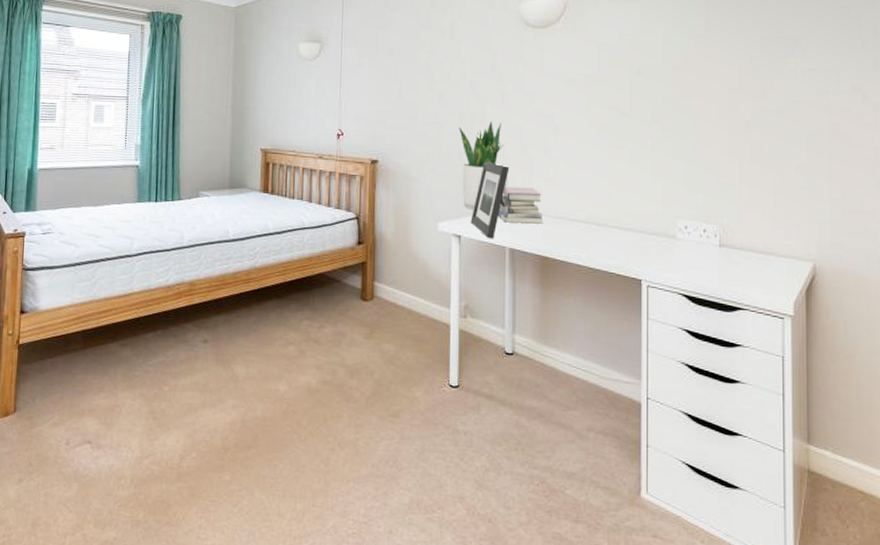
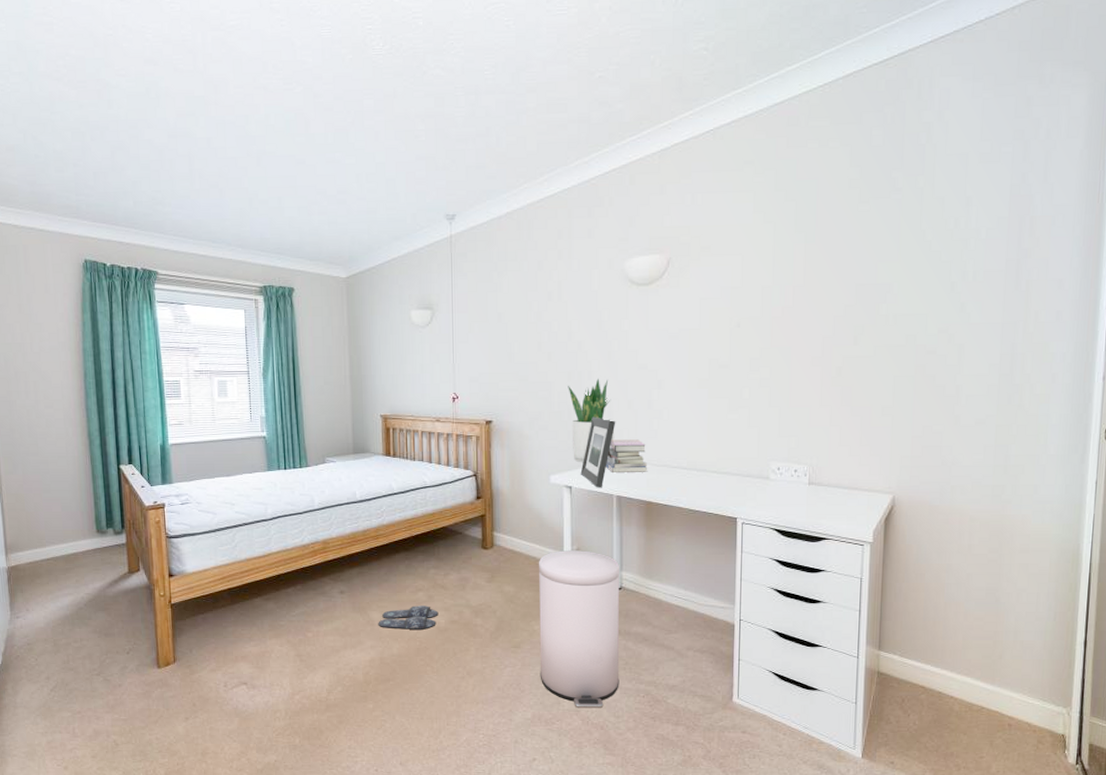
slippers: none [242,361,310,390] -> present [378,606,439,630]
pedal bin: none [420,307,513,497] -> present [539,550,620,709]

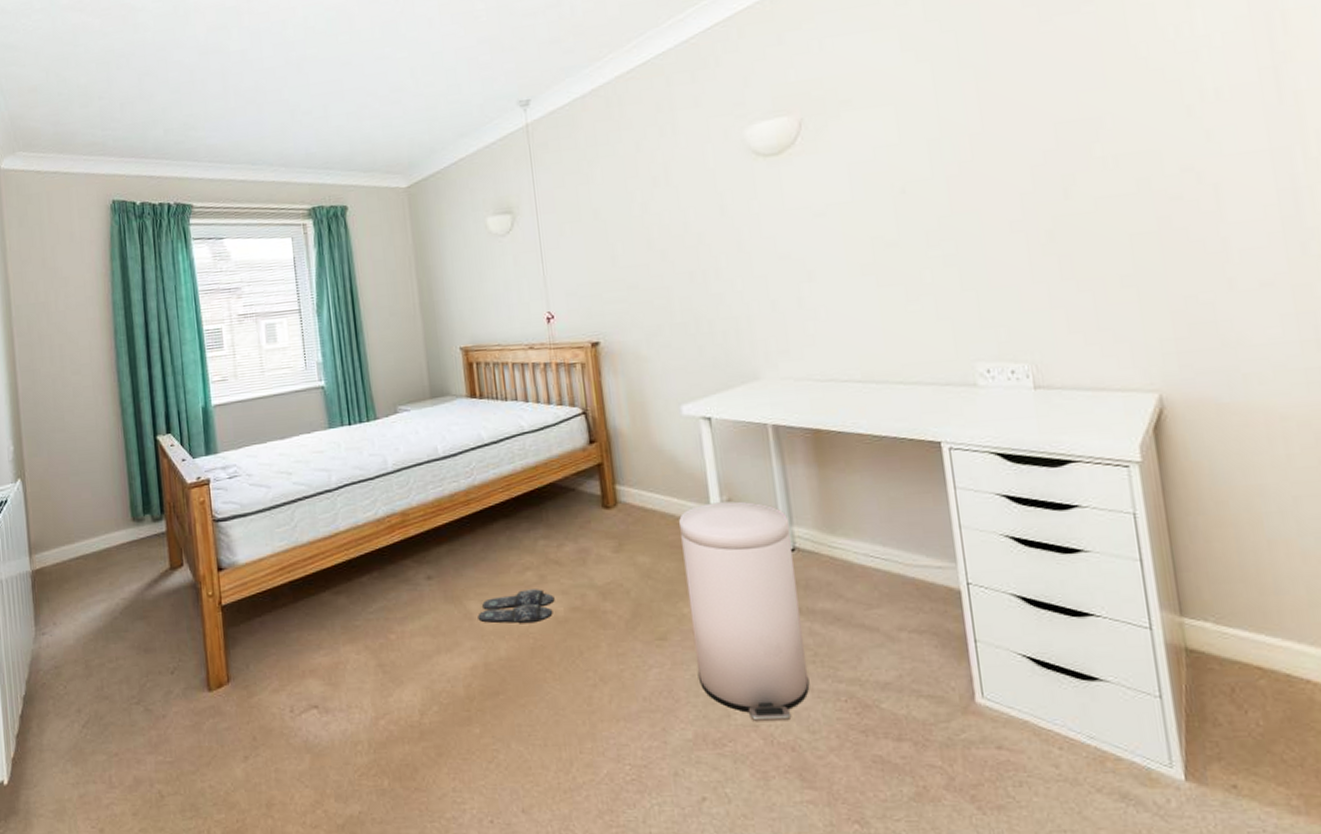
planter: present [568,378,615,463] -> none [690,276,760,386]
picture frame: present [580,416,616,488] -> none [720,325,760,417]
books: present [606,439,648,472] -> none [752,349,810,395]

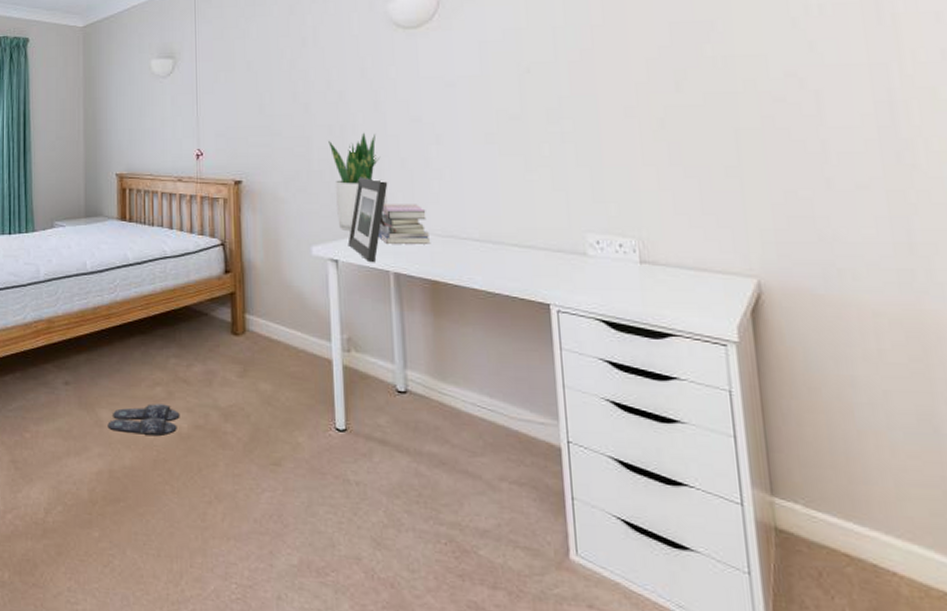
pedal bin: present [679,501,810,722] -> none [301,340,412,558]
planter: none [690,276,760,386] -> present [328,132,388,232]
picture frame: none [720,325,760,417] -> present [347,177,388,263]
books: none [752,349,810,395] -> present [378,204,431,244]

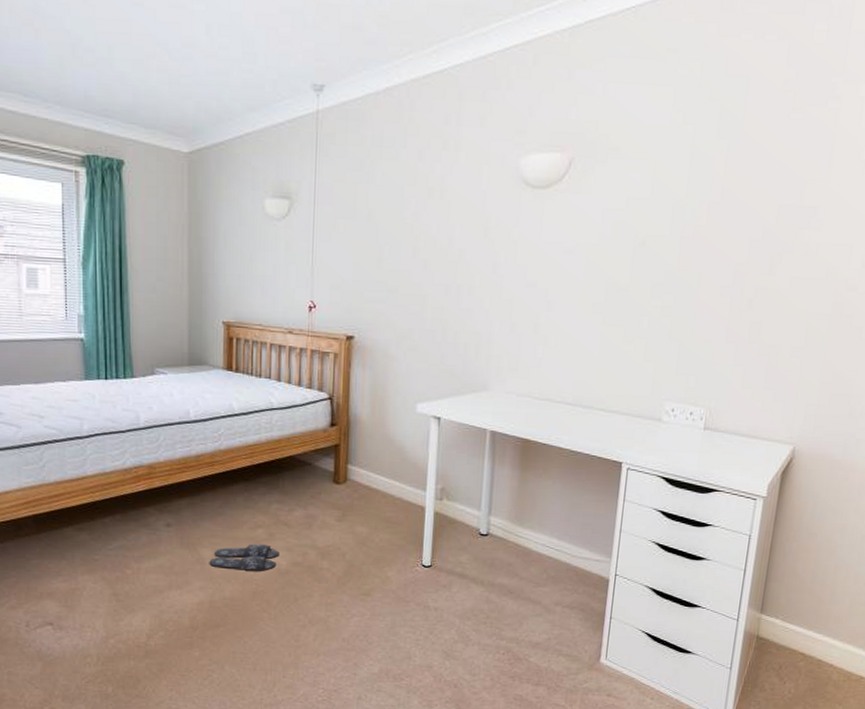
planter: present [328,132,388,232] -> none [444,294,495,391]
picture frame: present [347,177,388,263] -> none [451,338,496,421]
books: present [378,204,431,244] -> none [481,366,528,406]

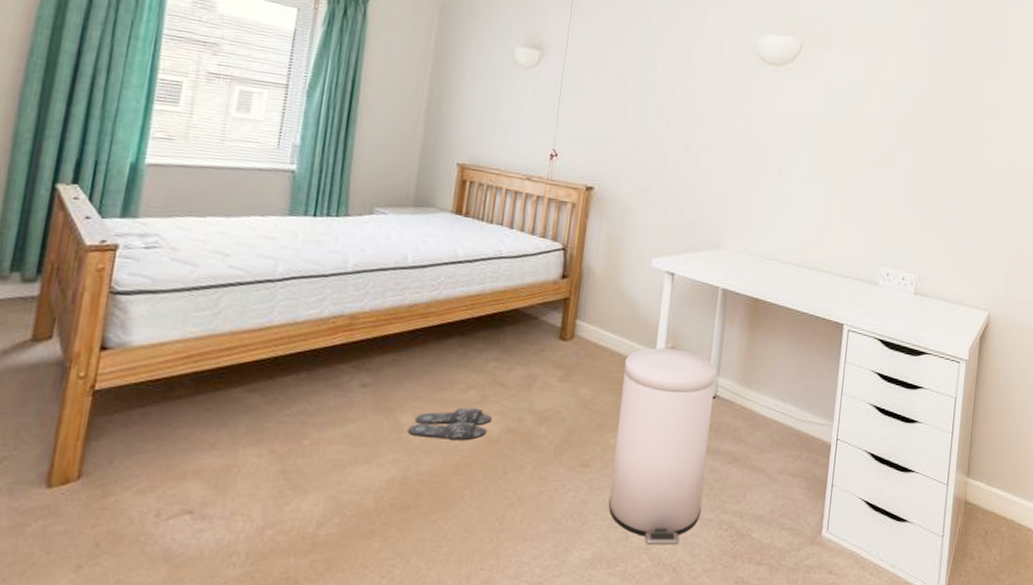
pedal bin: none [390,489,489,665] -> present [608,348,717,546]

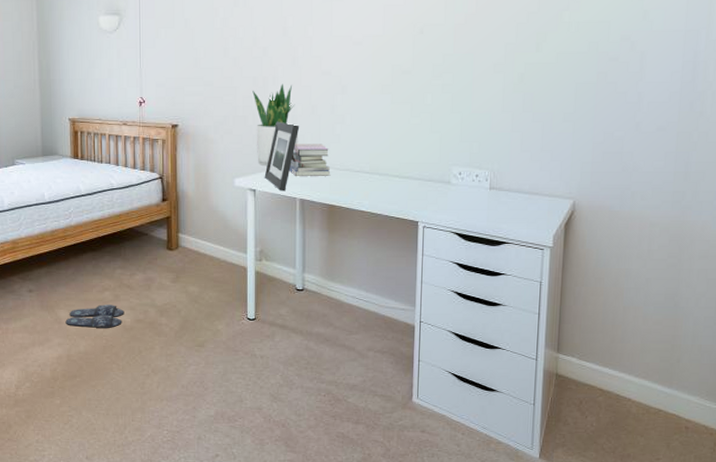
pedal bin: present [608,348,717,546] -> none [223,252,303,407]
planter: none [680,155,730,248] -> present [252,83,299,167]
picture frame: none [686,197,731,279] -> present [264,121,300,192]
books: none [715,225,759,265] -> present [289,144,331,176]

